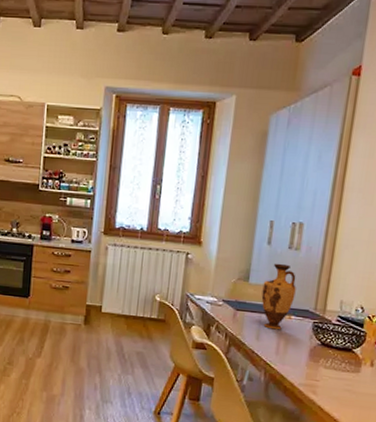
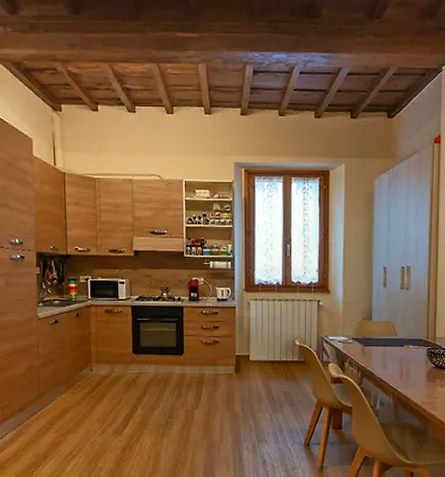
vase: present [261,263,296,330] -> none [383,302,410,359]

